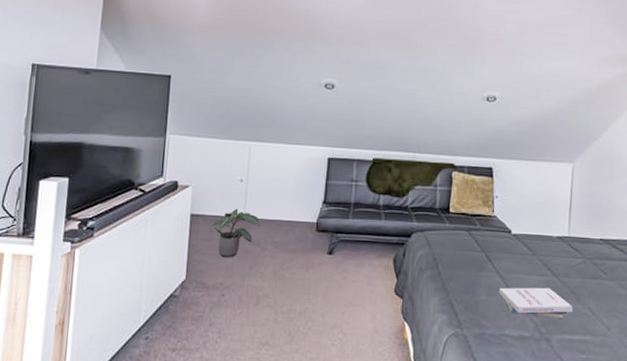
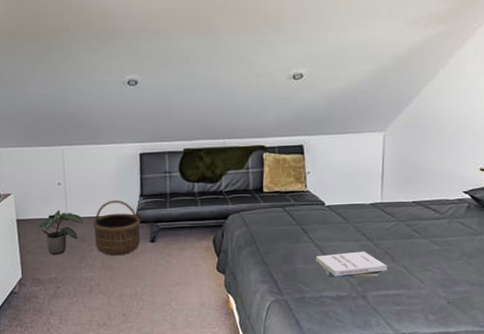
basket: none [269,203,320,266] -> present [93,199,141,256]

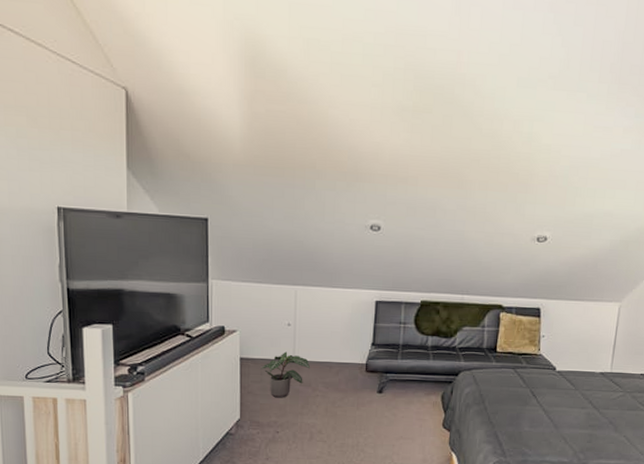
basket: present [93,199,141,256] -> none [320,346,369,404]
books: present [315,251,387,277] -> none [541,418,610,446]

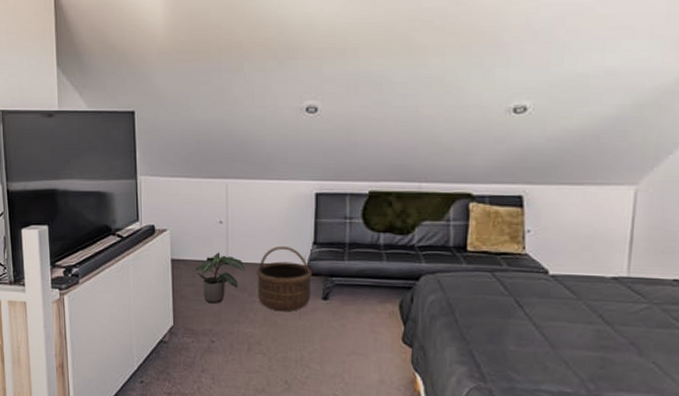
basket: none [320,346,369,404] -> present [257,245,312,312]

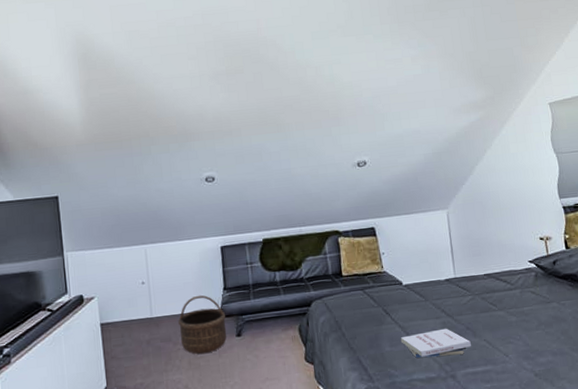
potted plant: present [193,252,245,304] -> none [121,310,168,359]
books: none [531,337,632,374] -> present [400,328,471,358]

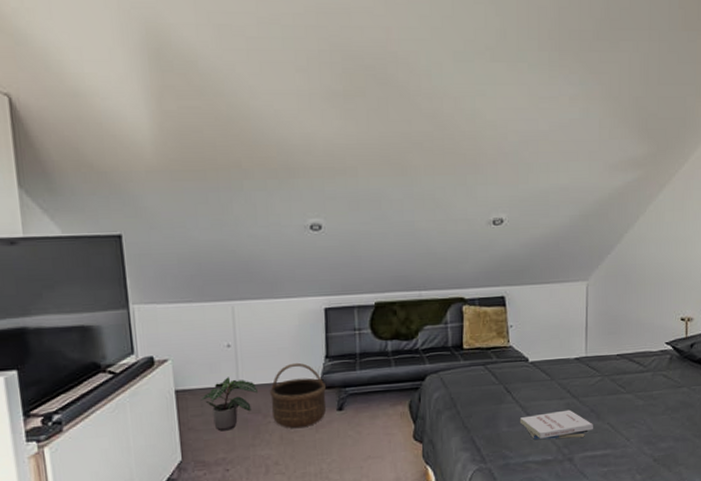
potted plant: none [121,310,168,359] -> present [200,377,257,431]

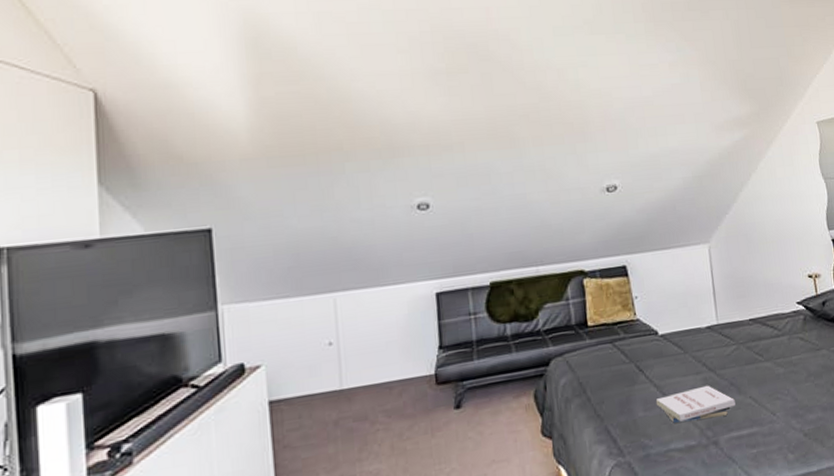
potted plant: present [200,377,257,431] -> none [298,380,364,446]
basket: present [270,362,327,429] -> none [378,356,443,435]

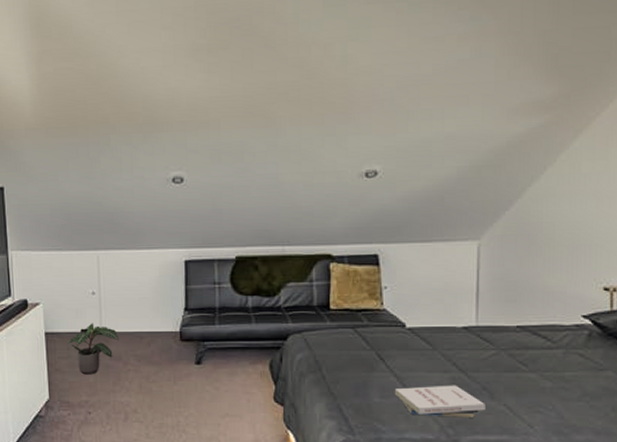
potted plant: none [298,380,364,446] -> present [67,323,119,375]

